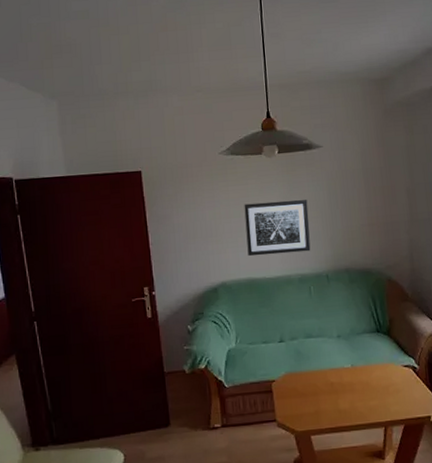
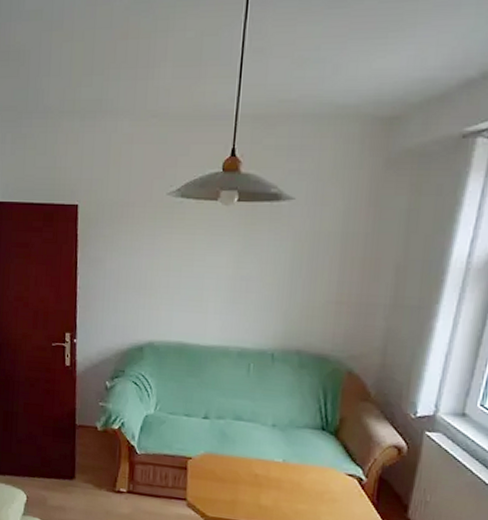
wall art: present [244,200,311,257] -> none [183,257,264,323]

